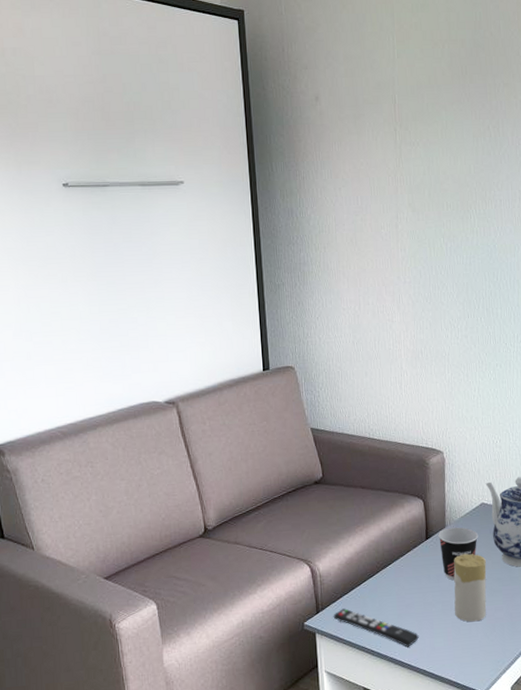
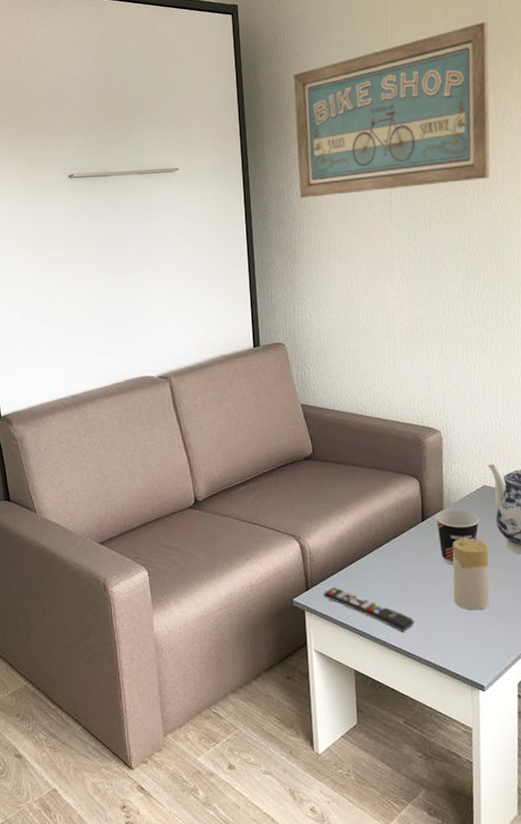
wall art: none [301,49,490,219] -> present [293,21,491,199]

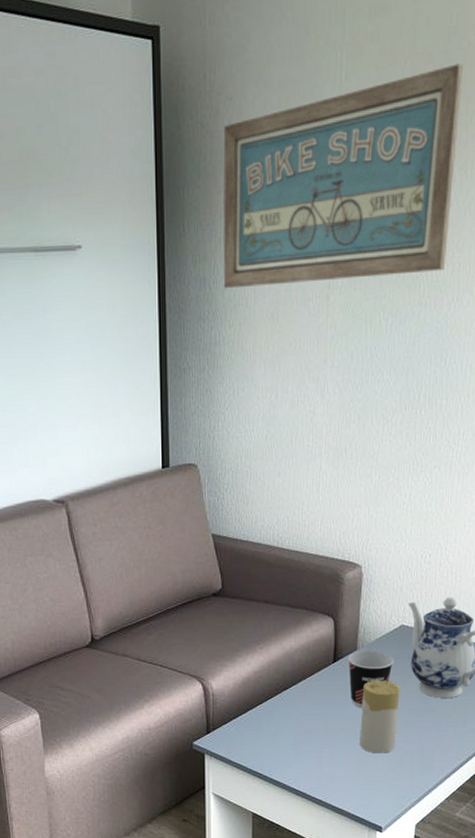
remote control: present [324,587,414,632] -> none [225,730,317,775]

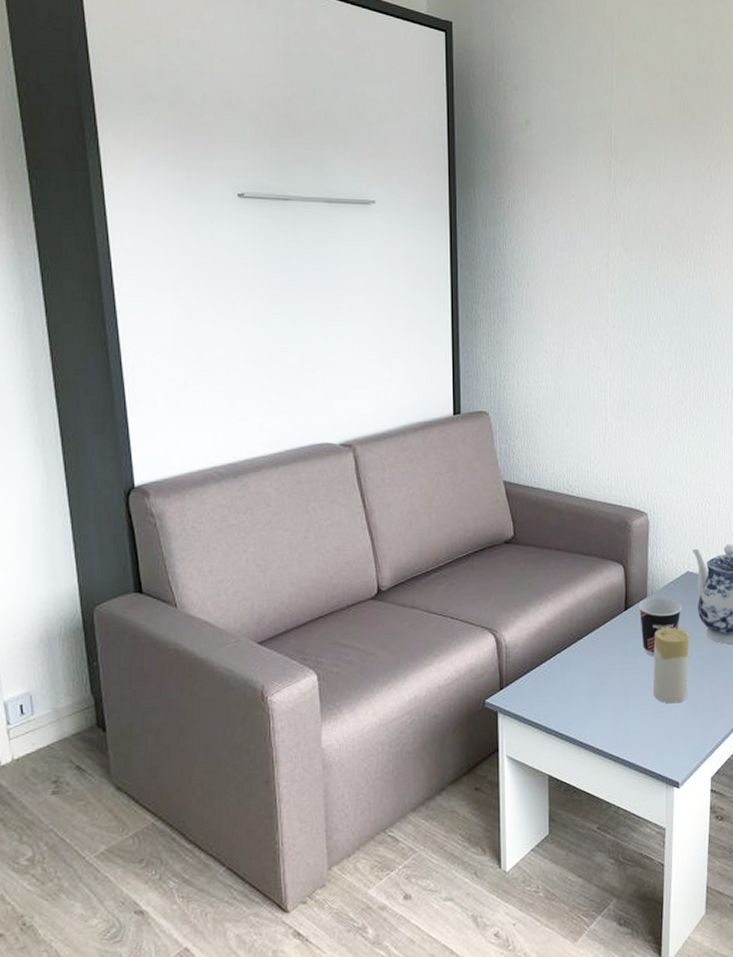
wall art: present [223,63,464,289] -> none [510,84,713,251]

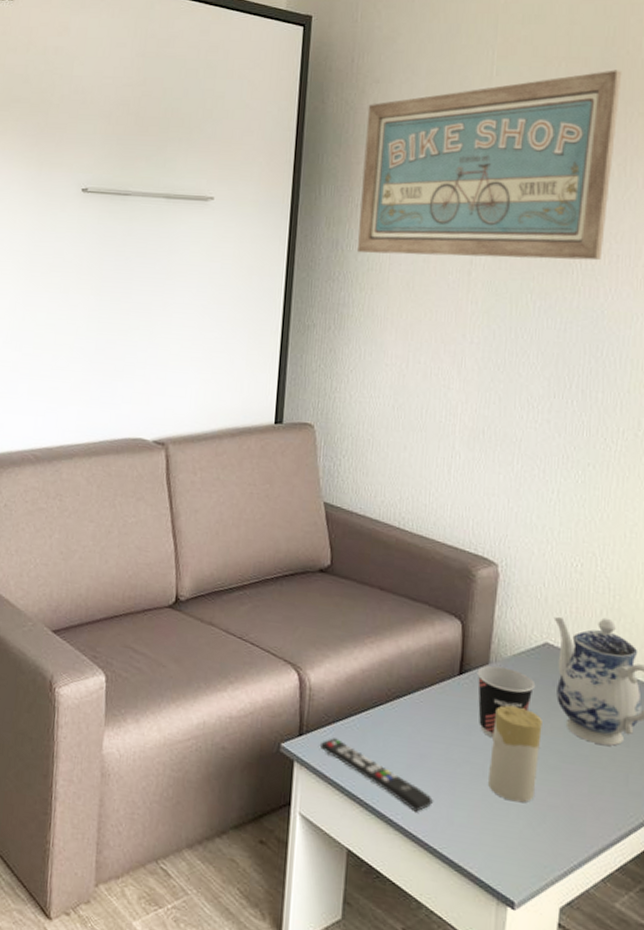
wall art: none [510,84,713,251] -> present [357,70,622,261]
remote control: none [519,685,613,731] -> present [320,738,433,812]

